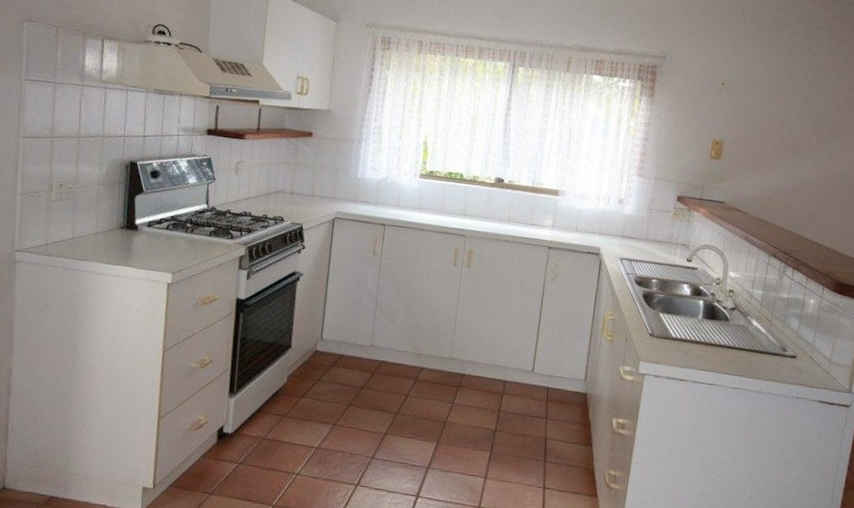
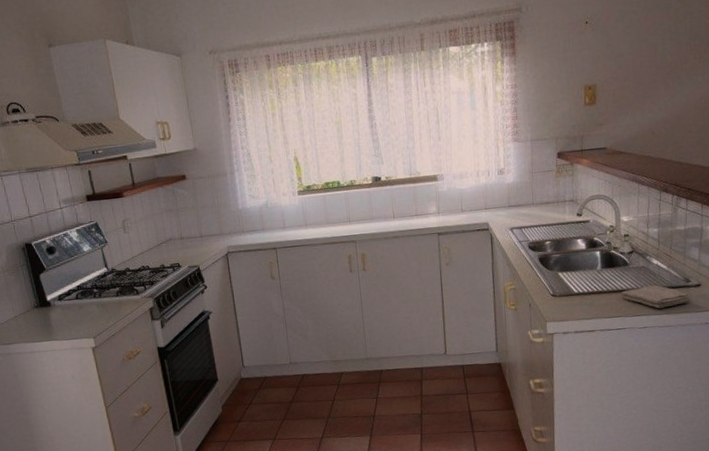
washcloth: none [717,346,784,373] -> present [620,285,690,309]

